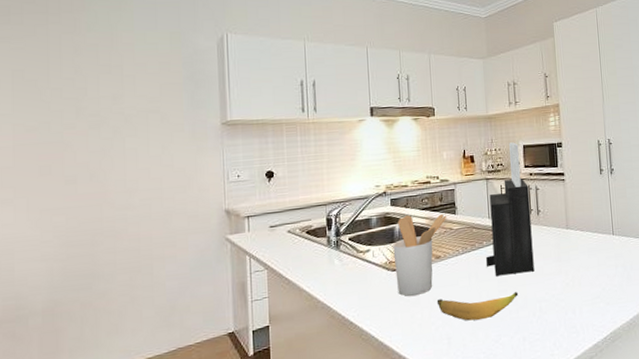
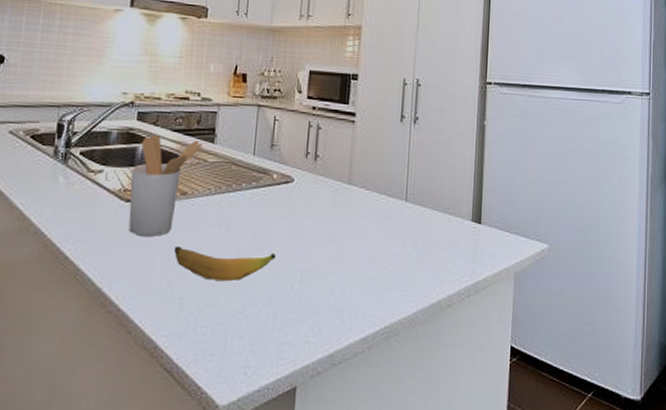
knife block: present [485,142,535,277] -> none [241,65,309,231]

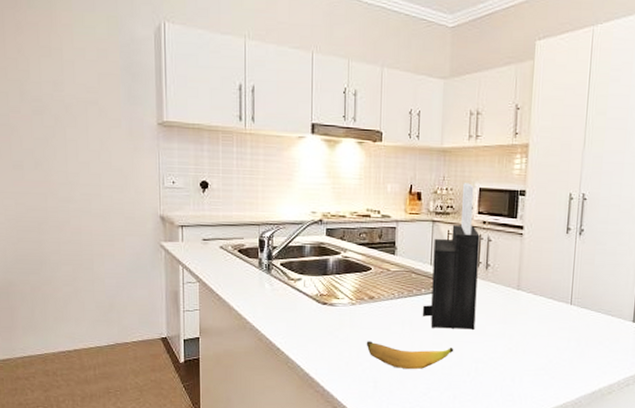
utensil holder: present [128,135,203,236] -> none [325,249,385,333]
knife block: none [241,65,309,231] -> present [422,183,480,330]

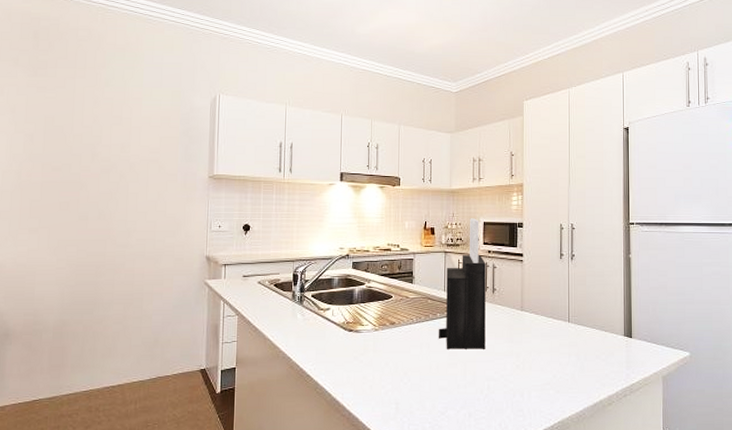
banana: present [366,341,454,369] -> none [388,364,468,389]

